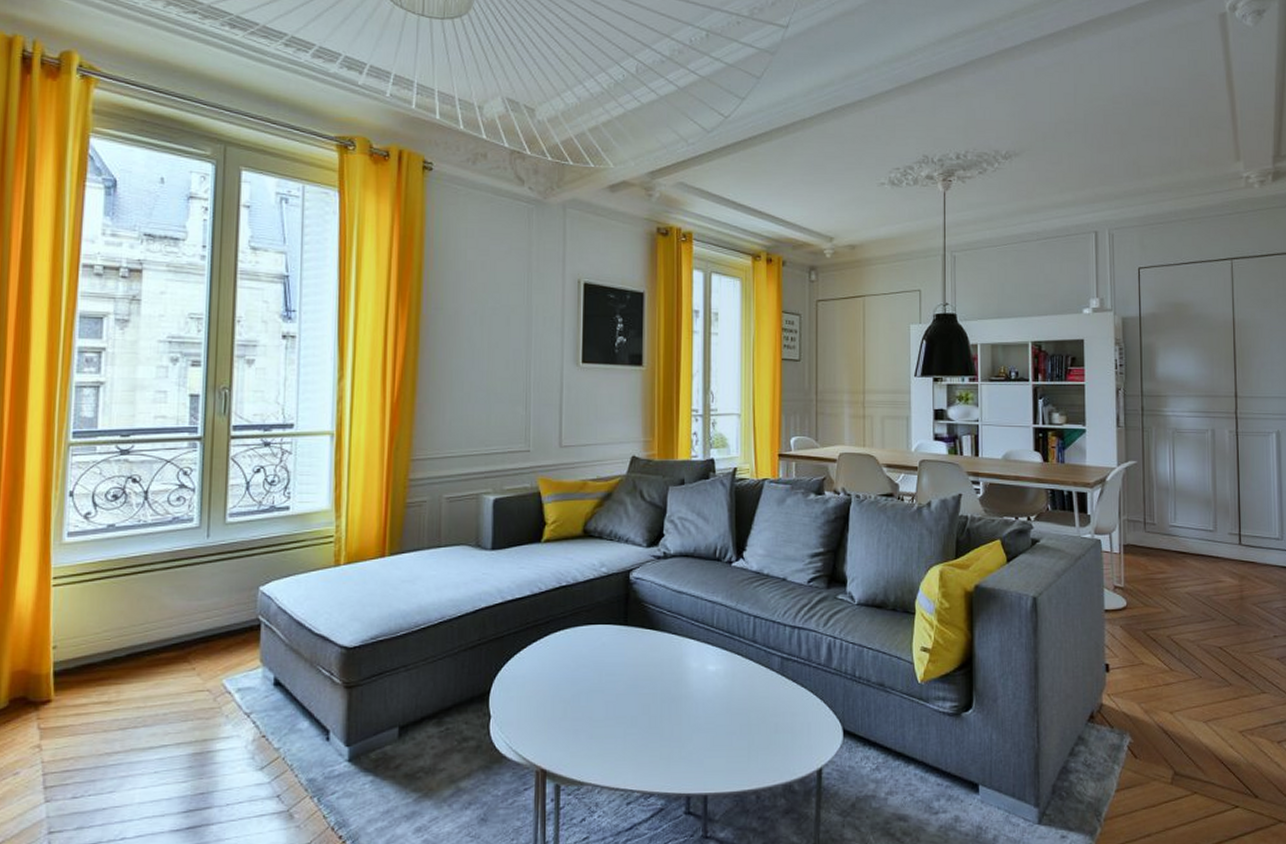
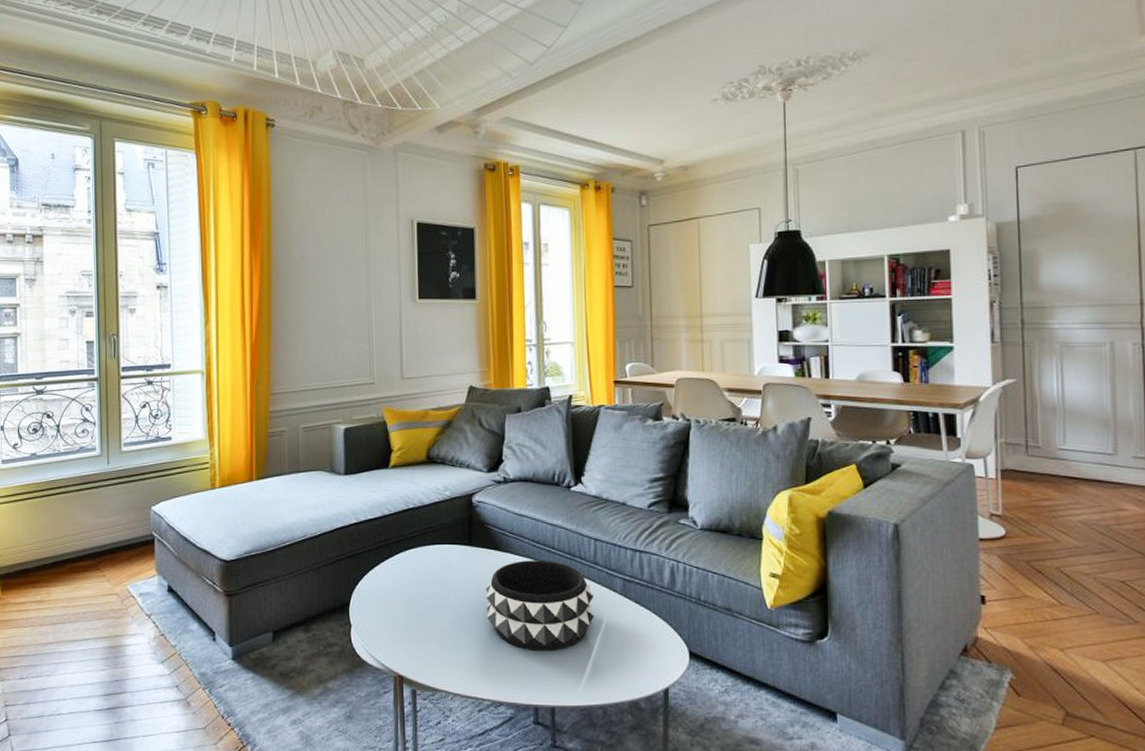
decorative bowl: none [639,639,752,735] -> present [485,560,595,651]

